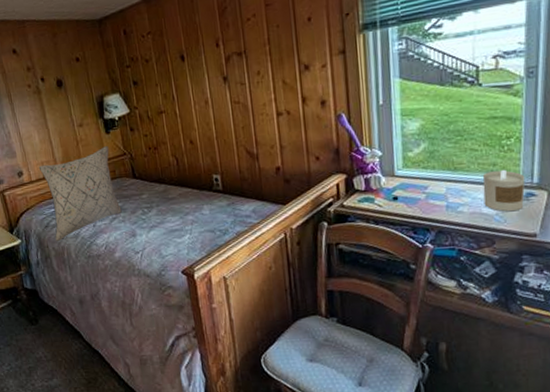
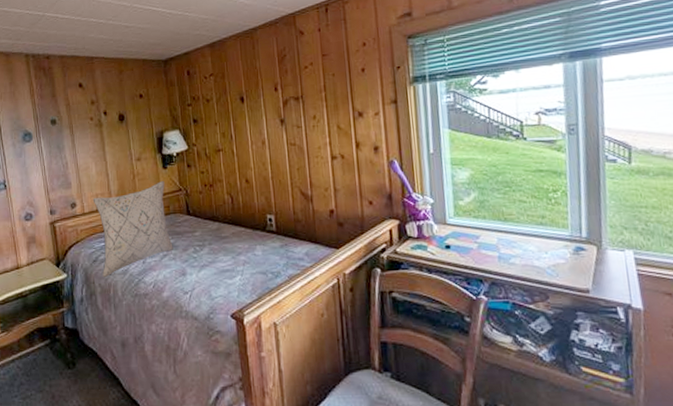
candle: present [482,169,526,212] -> none [532,222,575,266]

